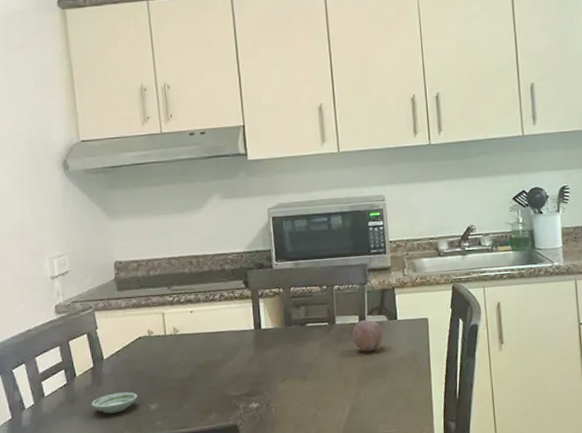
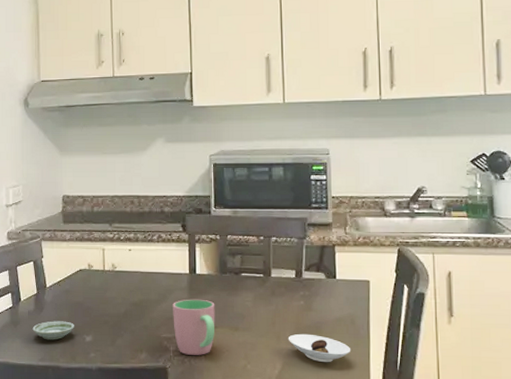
cup: none [239,353,284,410] -> present [173,299,215,355]
fruit: present [352,320,383,352] -> none [288,276,320,309]
saucer: none [355,375,414,401] -> present [288,333,350,363]

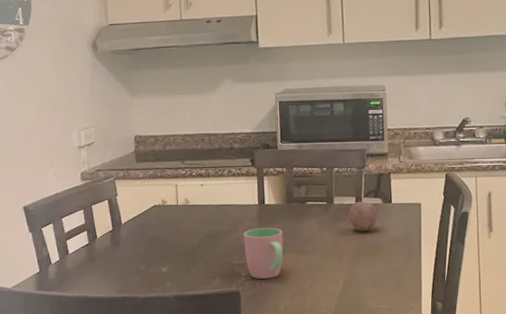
saucer: present [32,321,74,340] -> none [109,254,150,273]
fruit: none [288,276,320,309] -> present [349,202,377,232]
saucer: present [288,333,350,363] -> none [349,253,404,278]

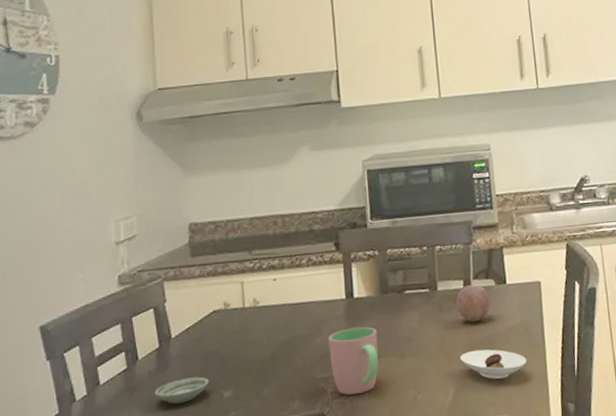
saucer: none [109,254,150,273] -> present [154,377,209,405]
saucer: none [349,253,404,278] -> present [459,349,526,380]

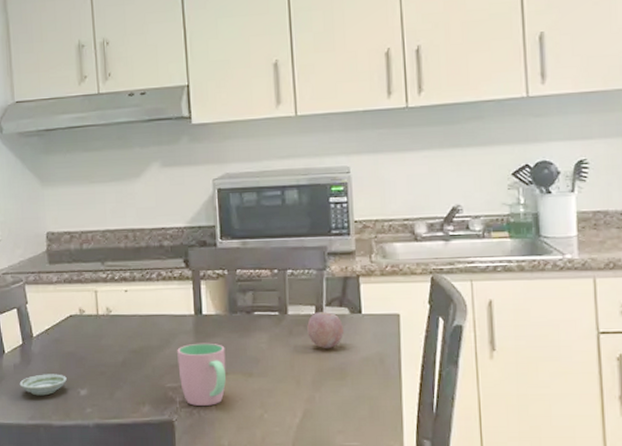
saucer: present [459,349,526,380] -> none [309,376,380,408]

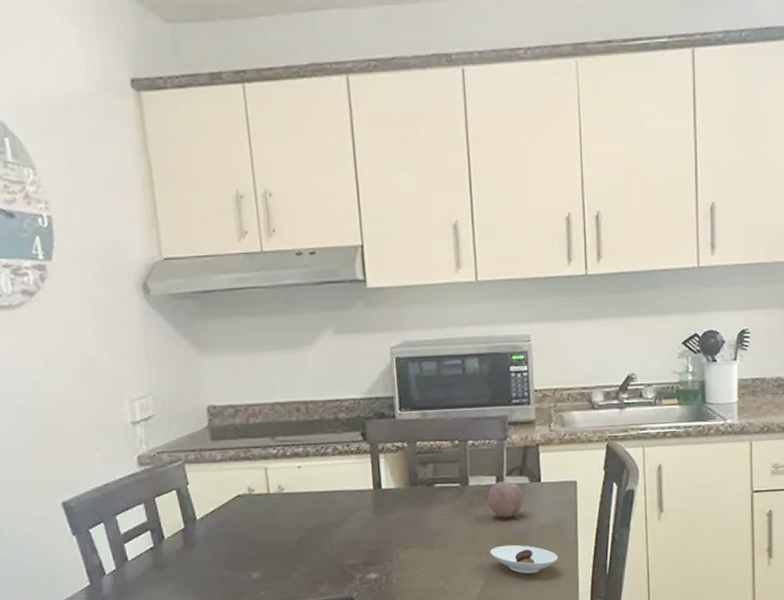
saucer: present [19,374,67,396] -> none [183,557,237,582]
cup: present [177,343,226,406] -> none [356,517,407,582]
saucer: none [309,376,380,408] -> present [489,544,557,574]

